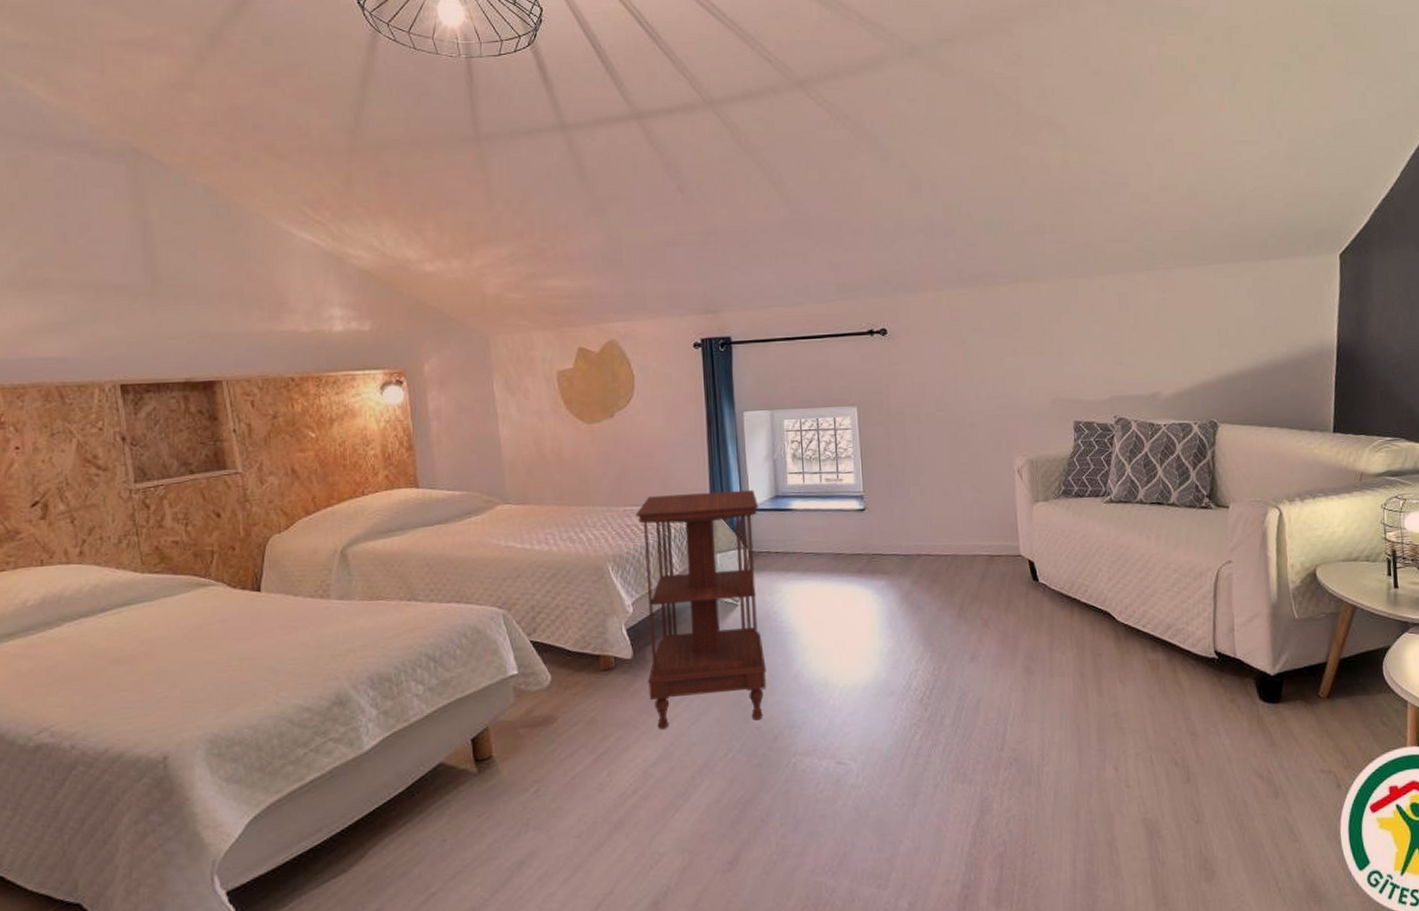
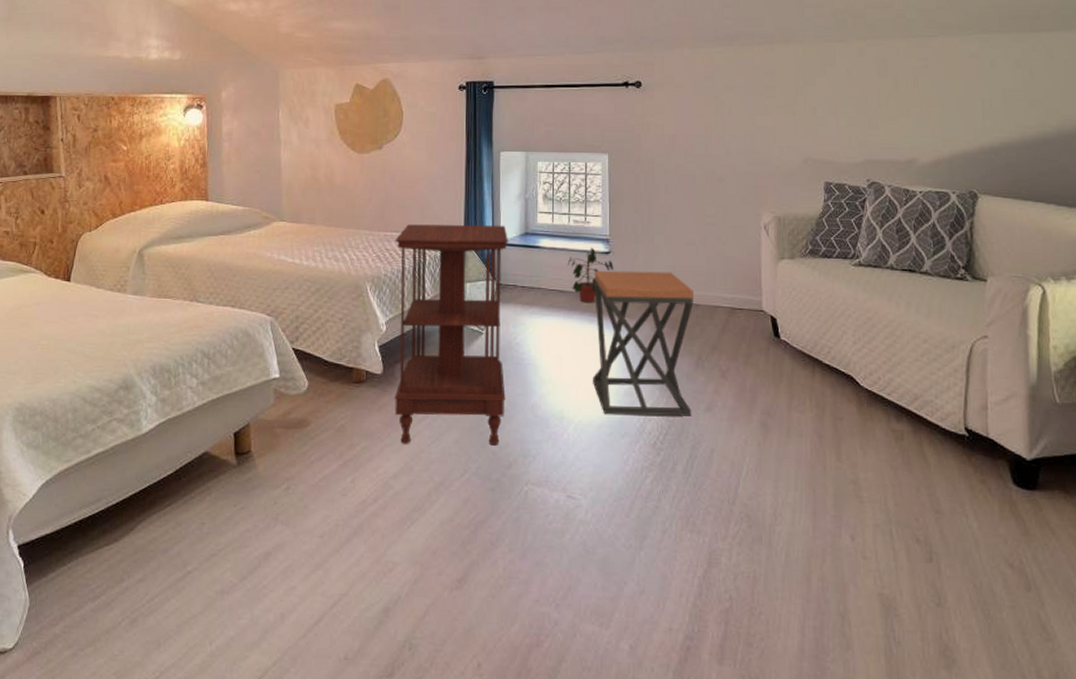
potted plant: none [821,505,870,564] -> present [567,247,614,303]
stool: none [851,524,957,676] -> present [593,270,694,416]

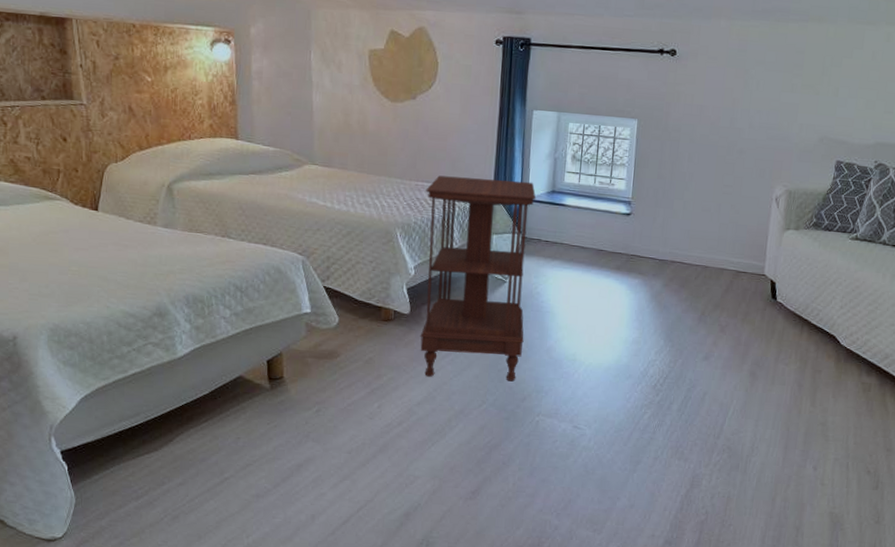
potted plant: present [567,247,614,303] -> none [589,208,633,260]
stool: present [593,270,694,416] -> none [605,230,704,364]

